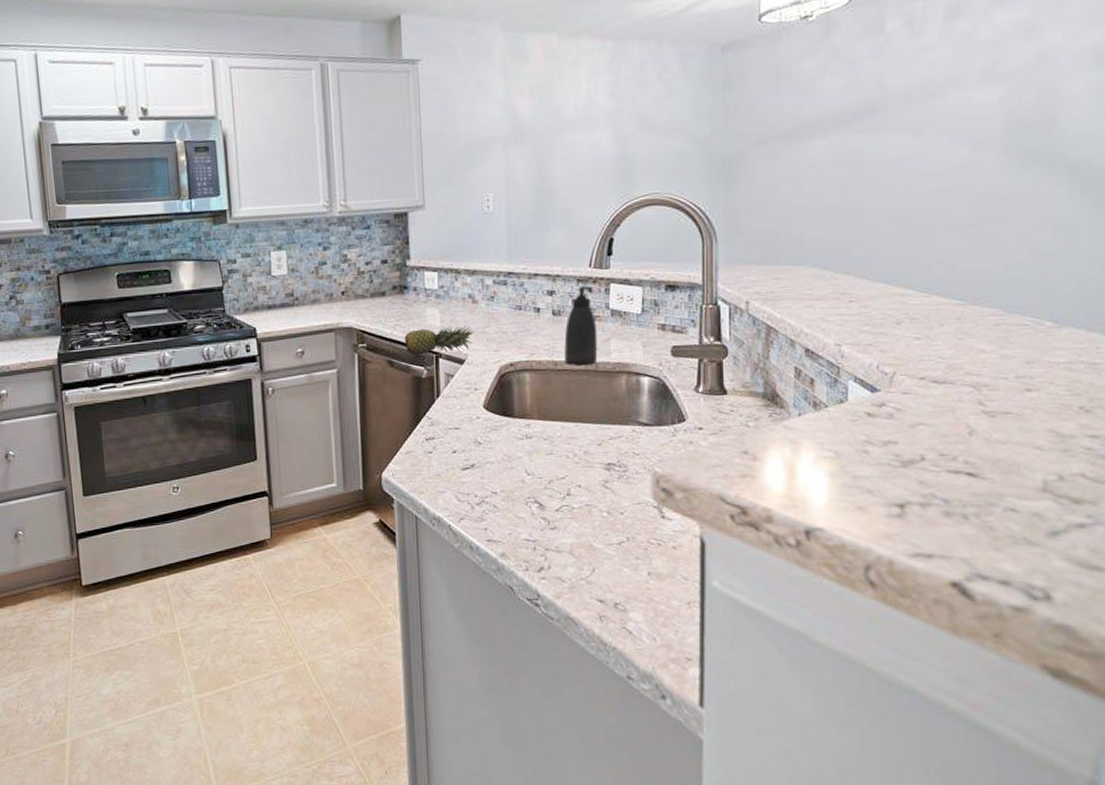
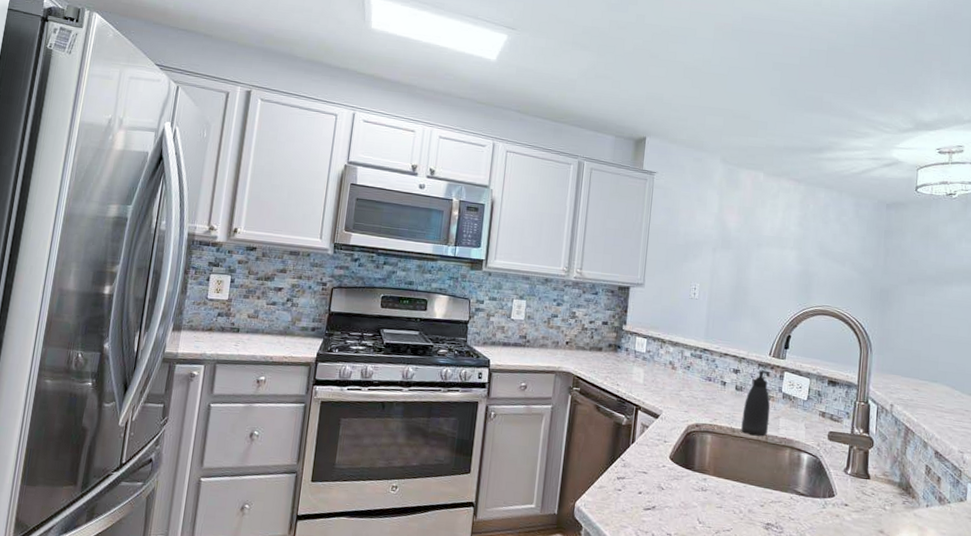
fruit: present [404,325,474,355] -> none [612,383,670,409]

